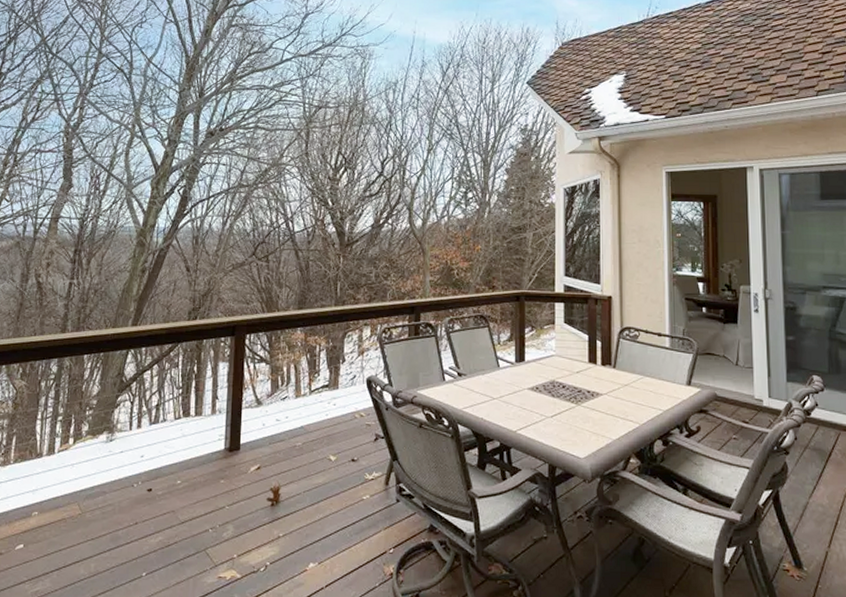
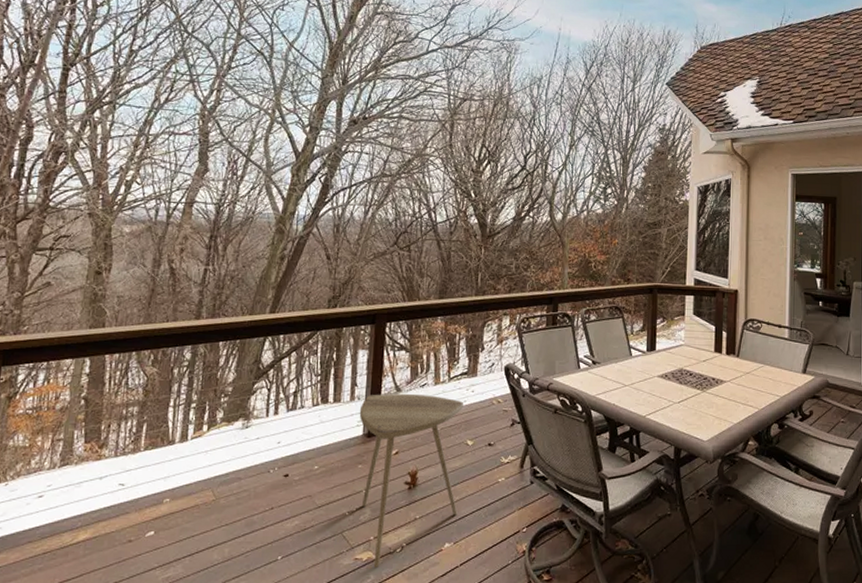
side table: none [220,406,326,587] -> present [359,393,464,567]

